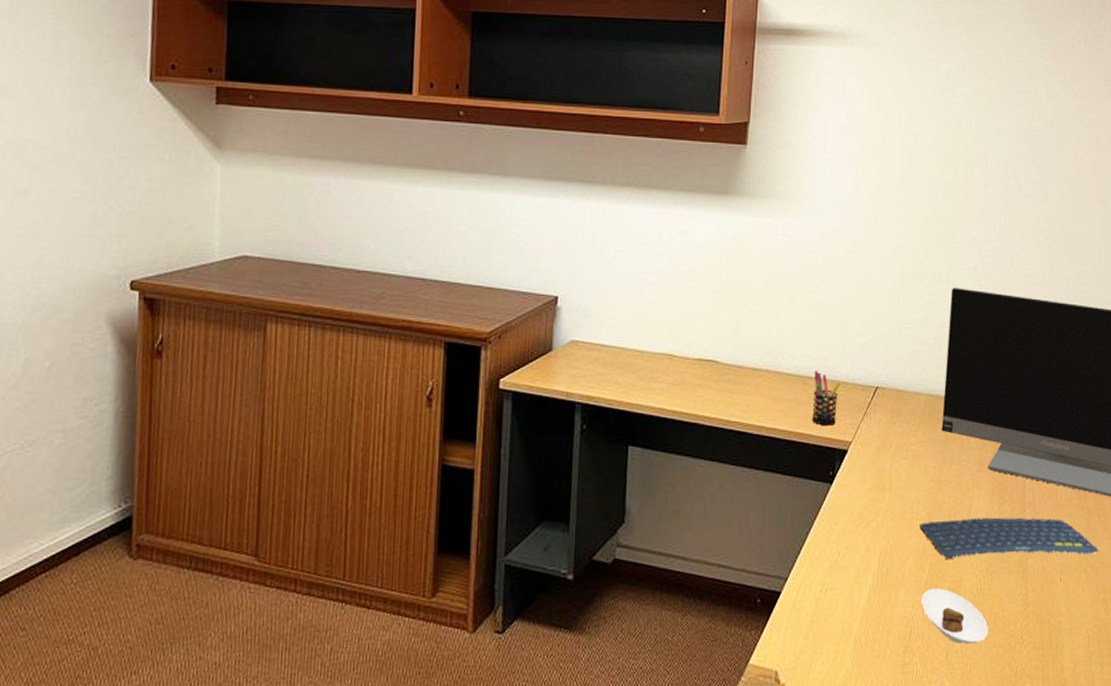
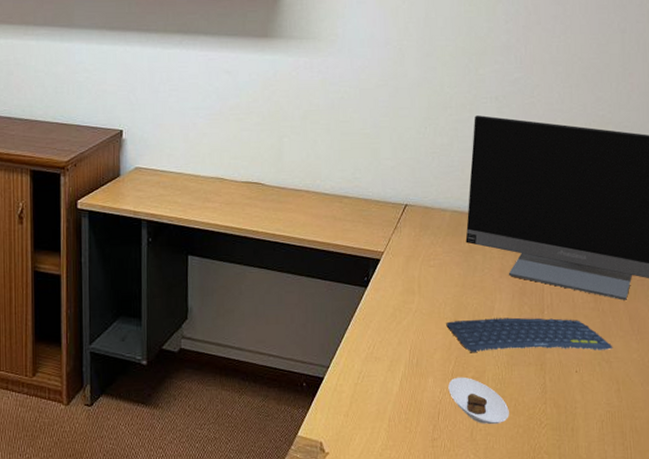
pen holder: present [812,370,841,426] -> none [348,191,373,238]

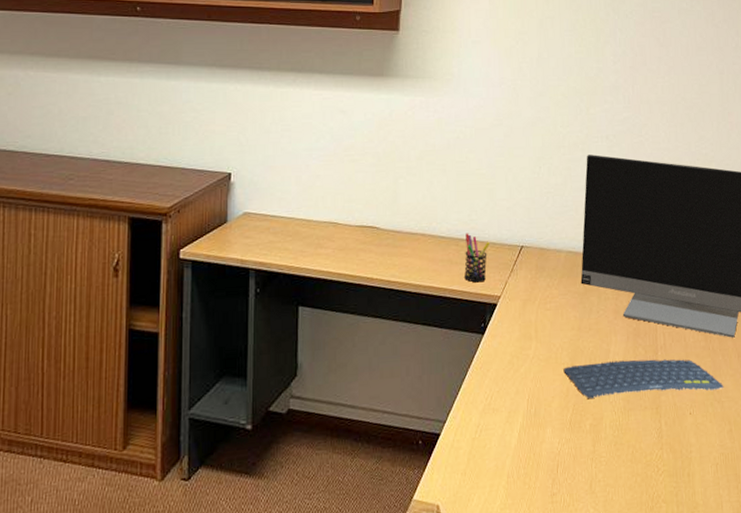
pen holder: none [348,191,373,238] -> present [464,233,490,283]
saucer: present [448,377,509,425] -> none [566,425,627,475]

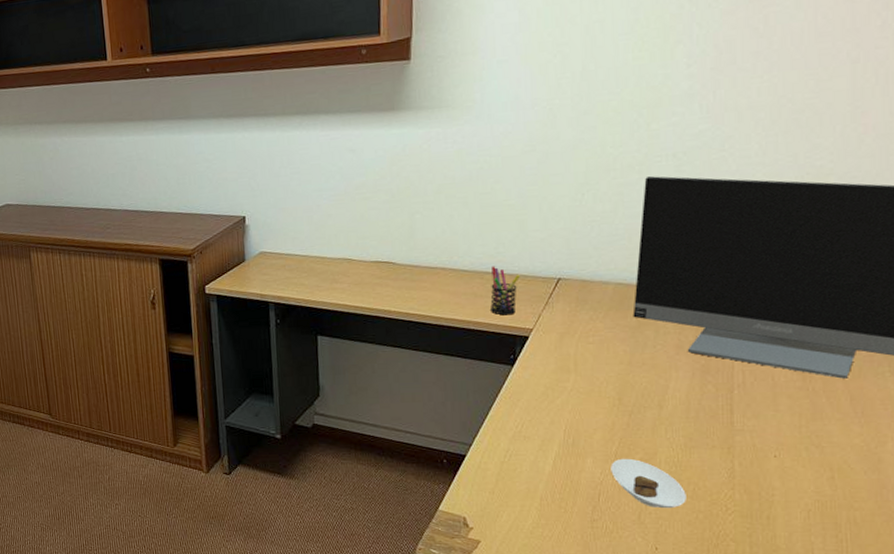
keyboard: present [563,359,724,400] -> none [608,397,827,434]
saucer: none [566,425,627,475] -> present [611,458,686,509]

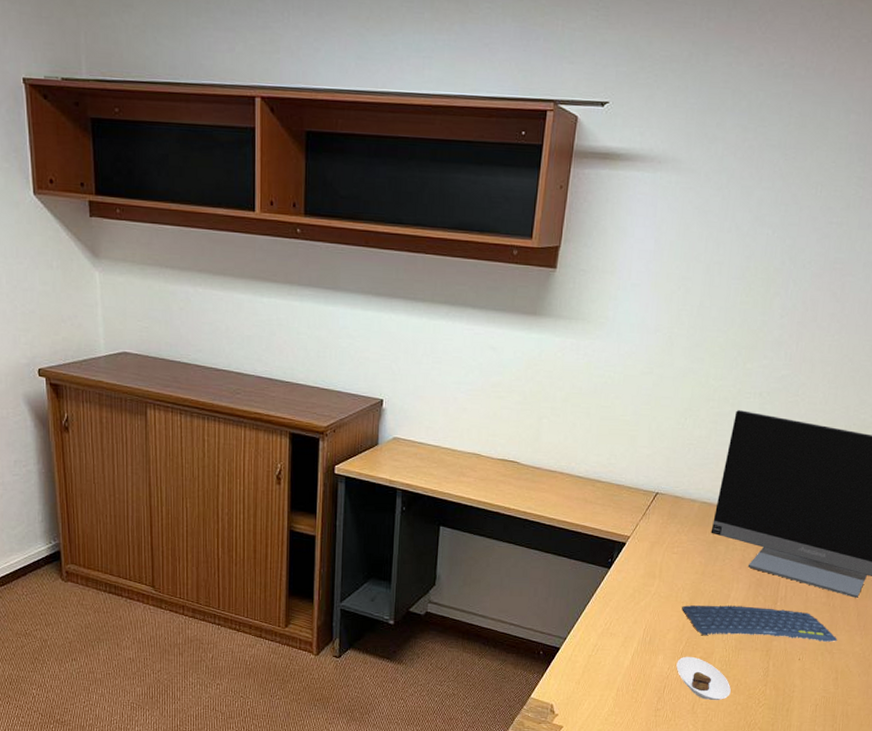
pen holder: present [490,266,520,315] -> none [597,475,625,522]
keyboard: none [608,397,827,434] -> present [682,605,838,642]

